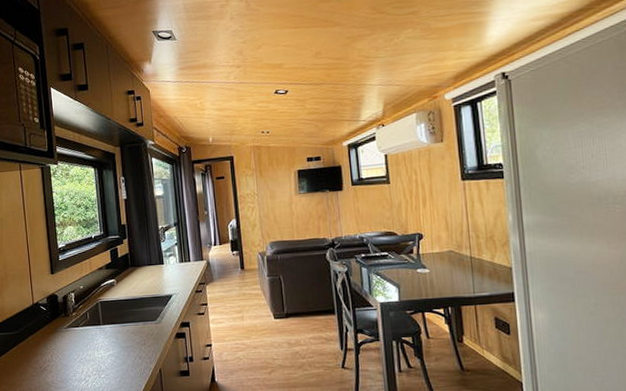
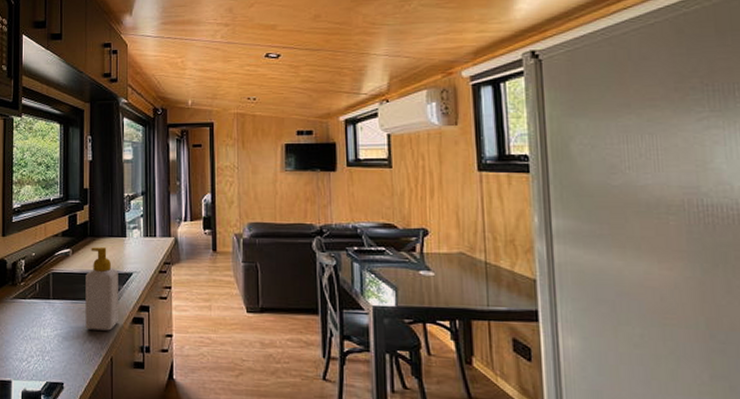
soap bottle: none [130,274,163,348] -> present [85,246,118,331]

